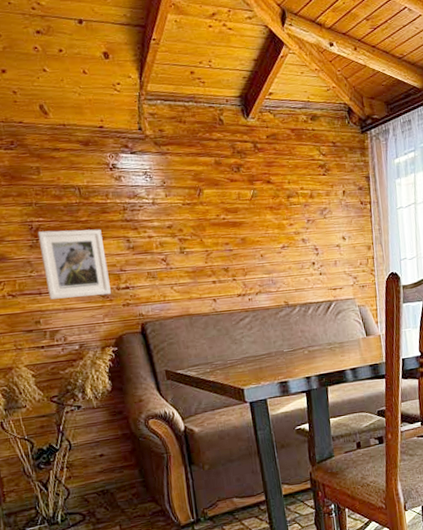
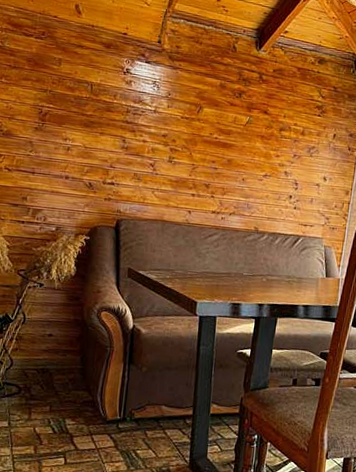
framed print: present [37,229,111,300] -> none [40,116,102,187]

